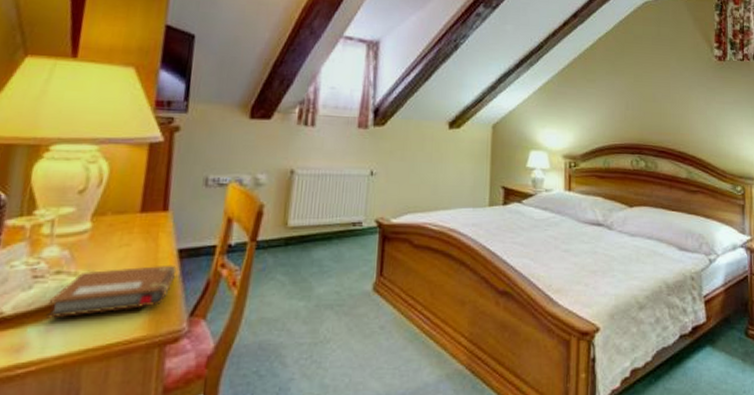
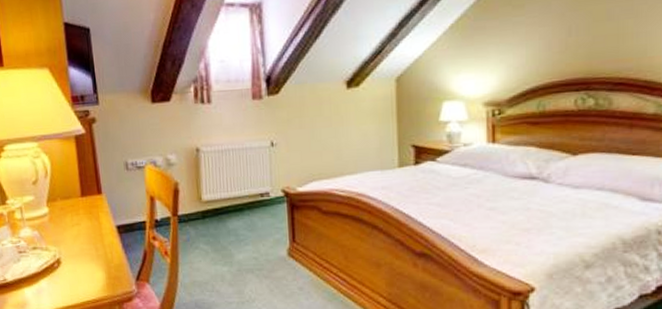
notebook: present [46,265,177,318] -> none [33,239,119,283]

